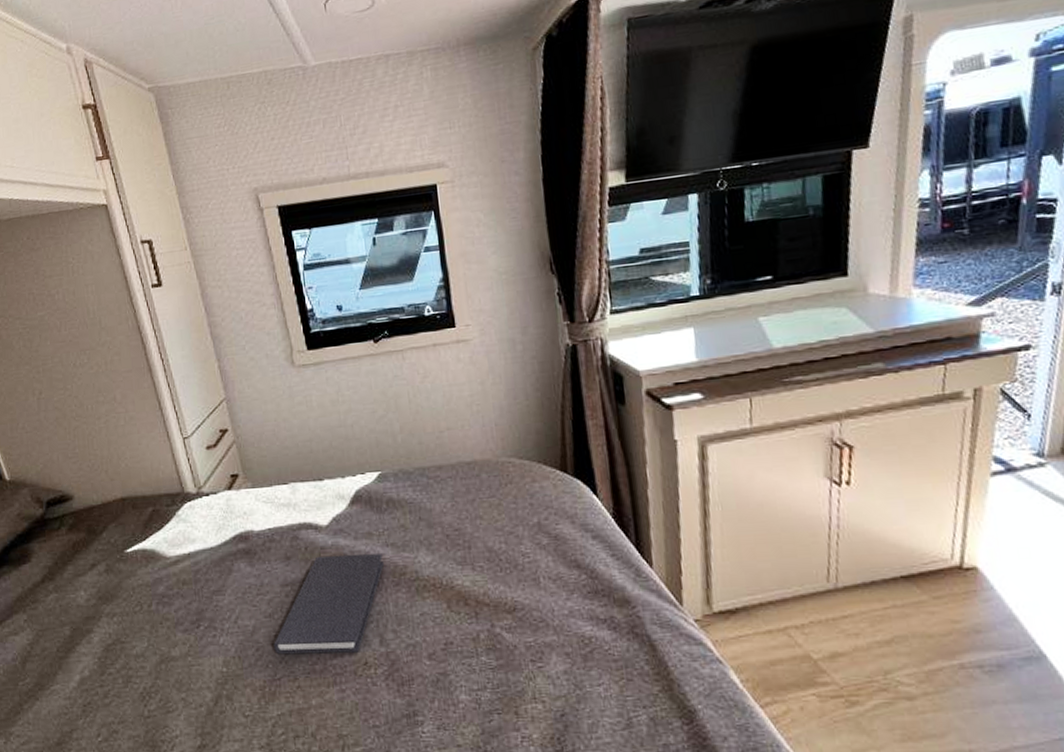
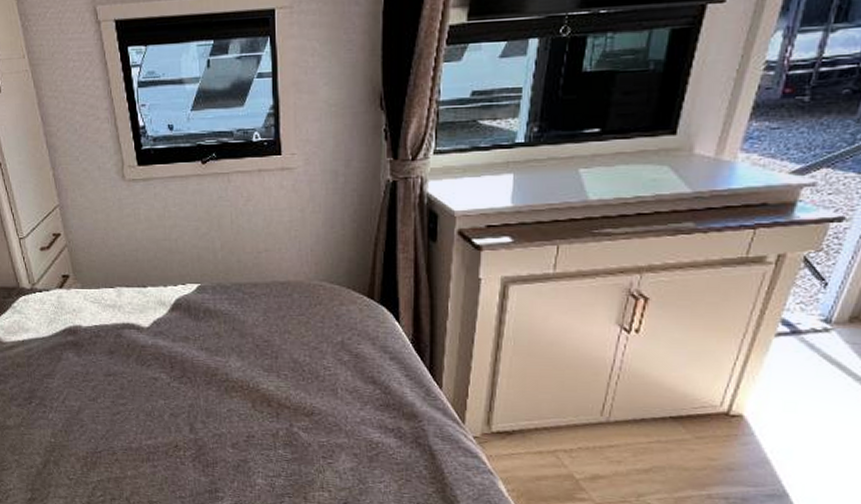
diary: present [274,554,385,655] -> none [96,353,198,437]

